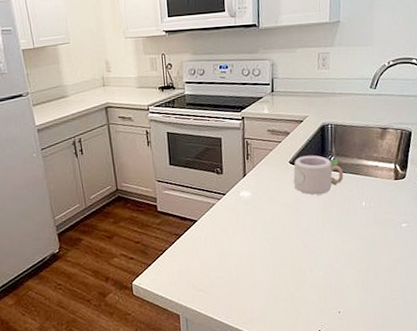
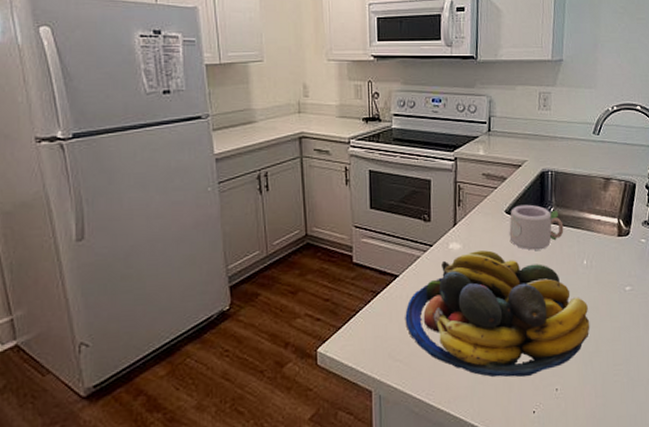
fruit bowl: none [204,196,369,303] -> present [405,250,590,378]

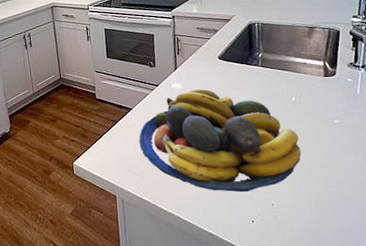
mug: present [509,204,564,251] -> none [222,51,272,89]

